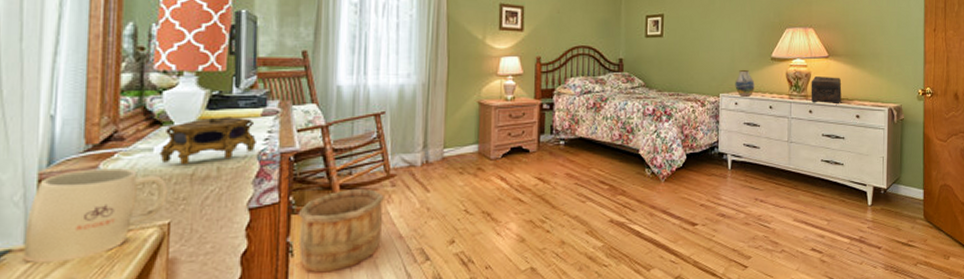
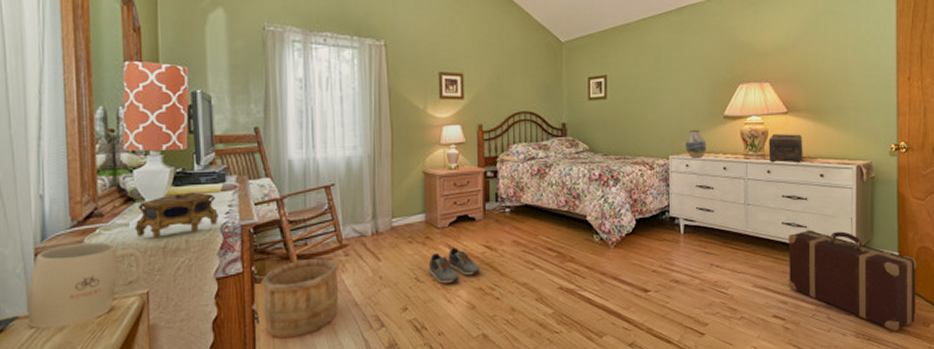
shoe: none [478,179,532,216] -> present [428,247,481,284]
suitcase: none [826,167,940,263] -> present [788,230,917,331]

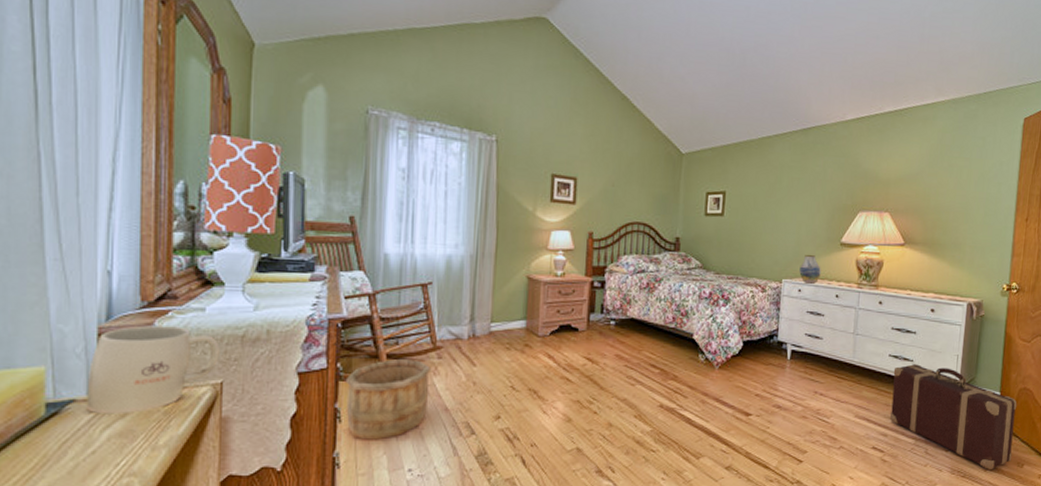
clock: present [135,192,219,239] -> none [211,280,305,327]
shoe: present [428,247,481,284] -> none [525,357,580,394]
decorative box: present [768,134,803,164] -> none [882,265,917,297]

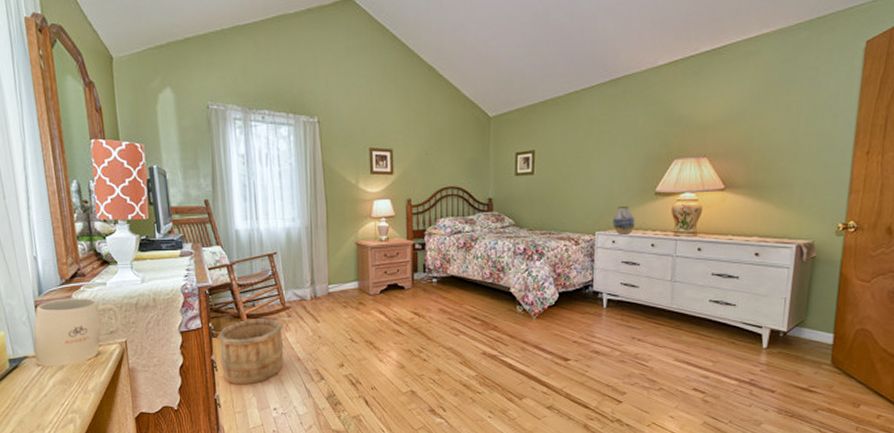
suitcase: present [890,364,1017,469] -> none [712,308,854,410]

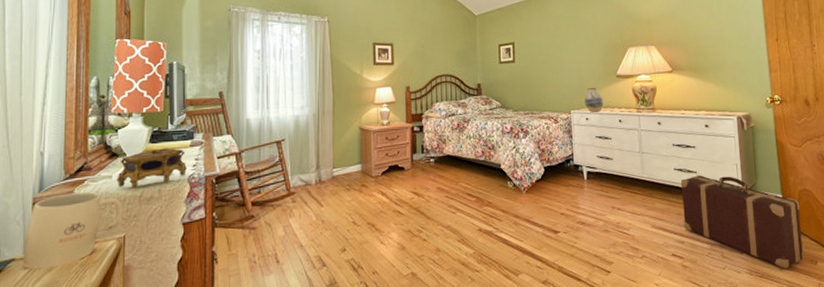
clock: none [111,257,179,296] -> present [117,148,187,189]
wooden bucket: present [217,319,284,385] -> none [220,205,288,277]
suitcase: none [712,308,854,410] -> present [680,175,805,268]

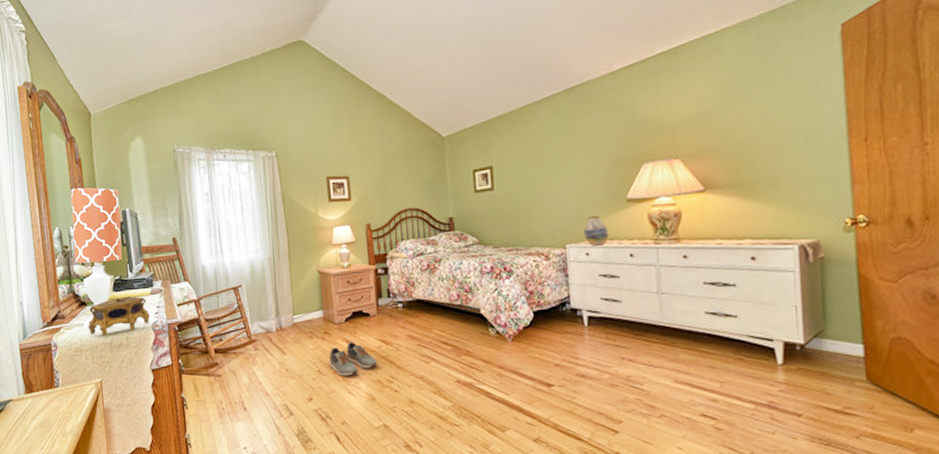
mug: present [23,192,123,270] -> none [17,339,97,410]
shoe: none [364,194,410,227] -> present [329,342,378,376]
suitcase: present [680,175,805,268] -> none [714,320,894,436]

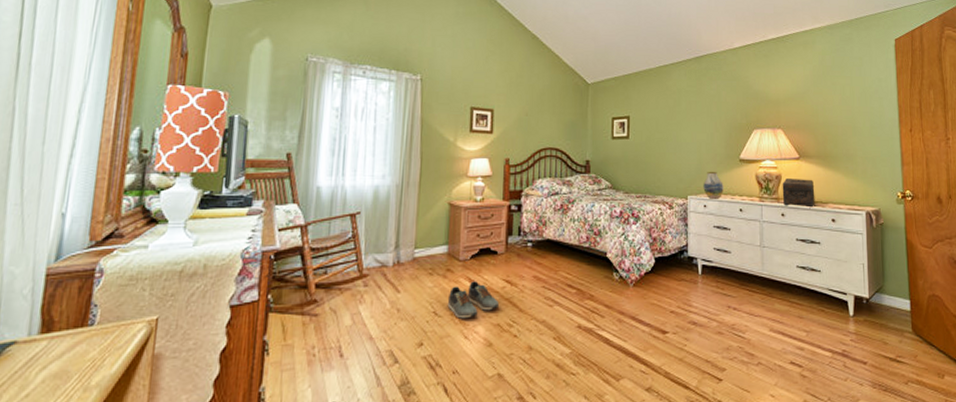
clock: present [88,296,150,336] -> none [153,216,241,262]
decorative box: none [682,213,728,247] -> present [782,178,815,208]

